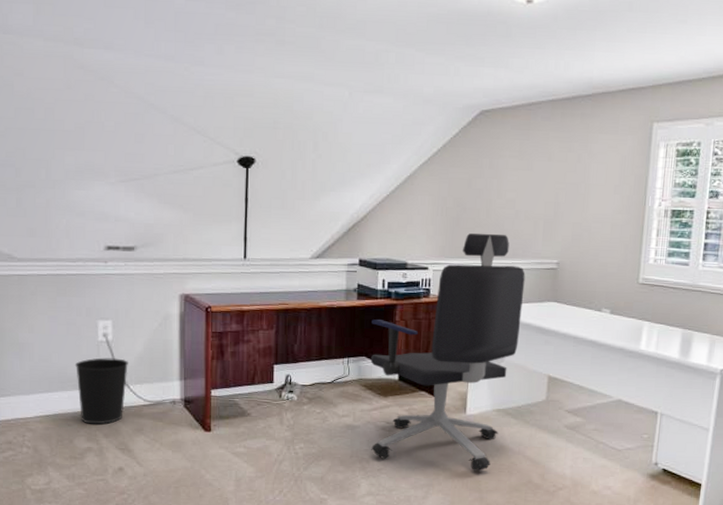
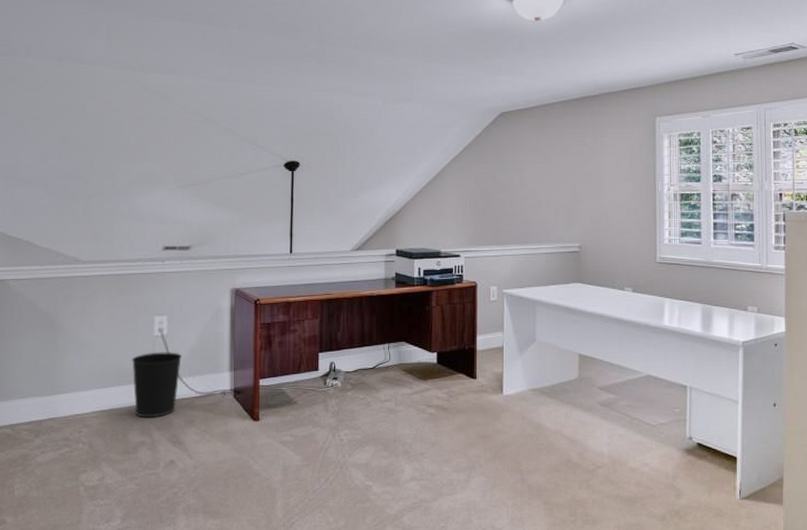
office chair: present [370,233,525,471] -> none [409,221,551,452]

